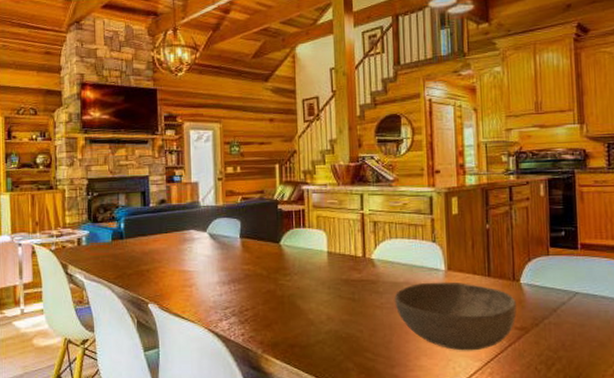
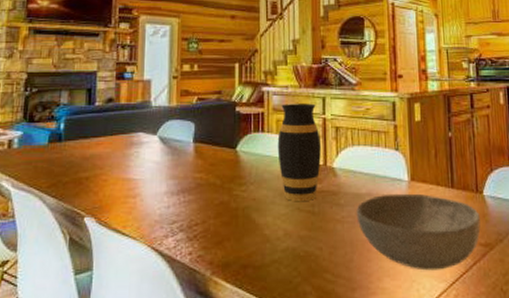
vase: none [318,200,360,290] -> present [277,103,321,202]

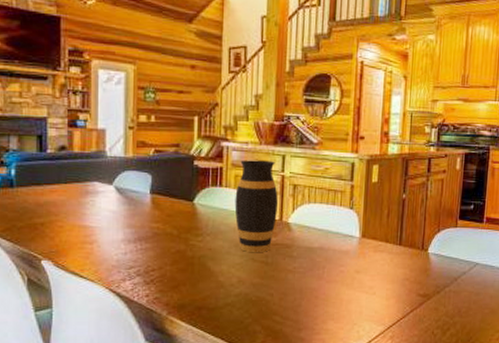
bowl: present [356,193,481,271] -> none [307,248,422,316]

